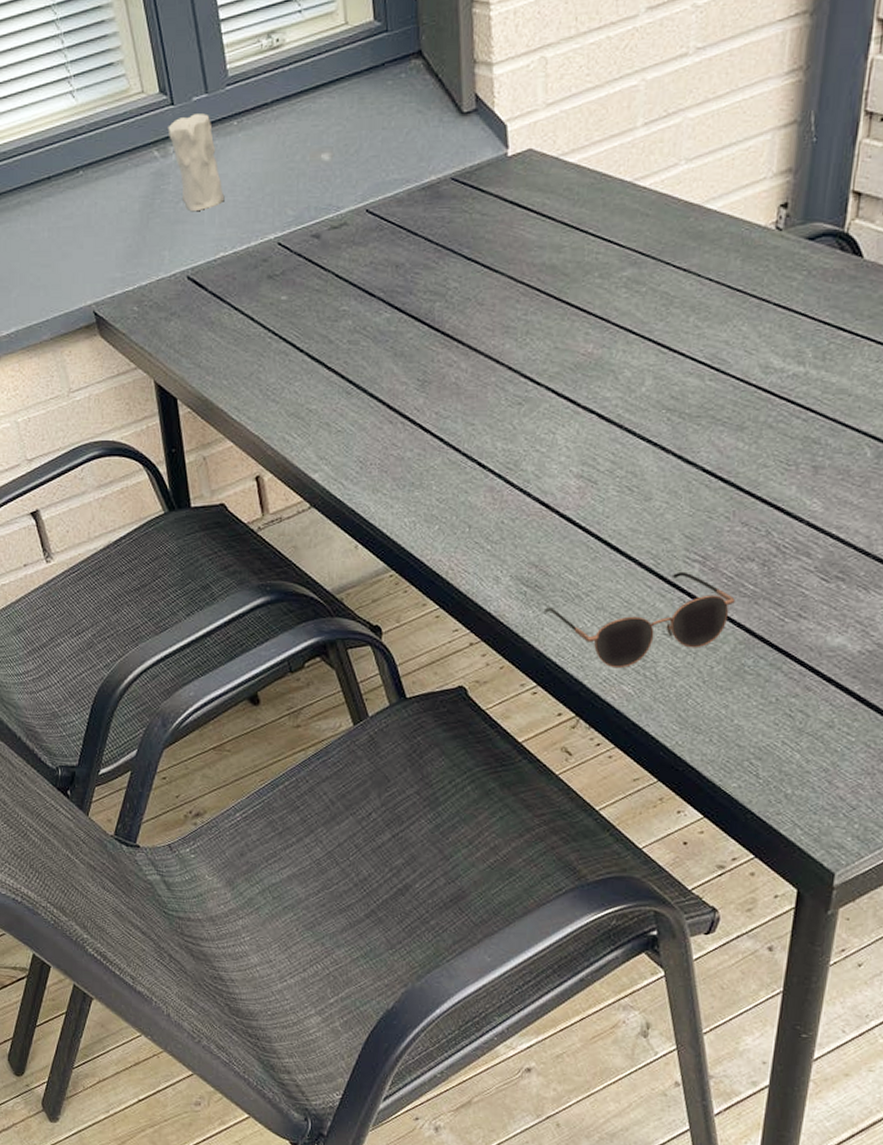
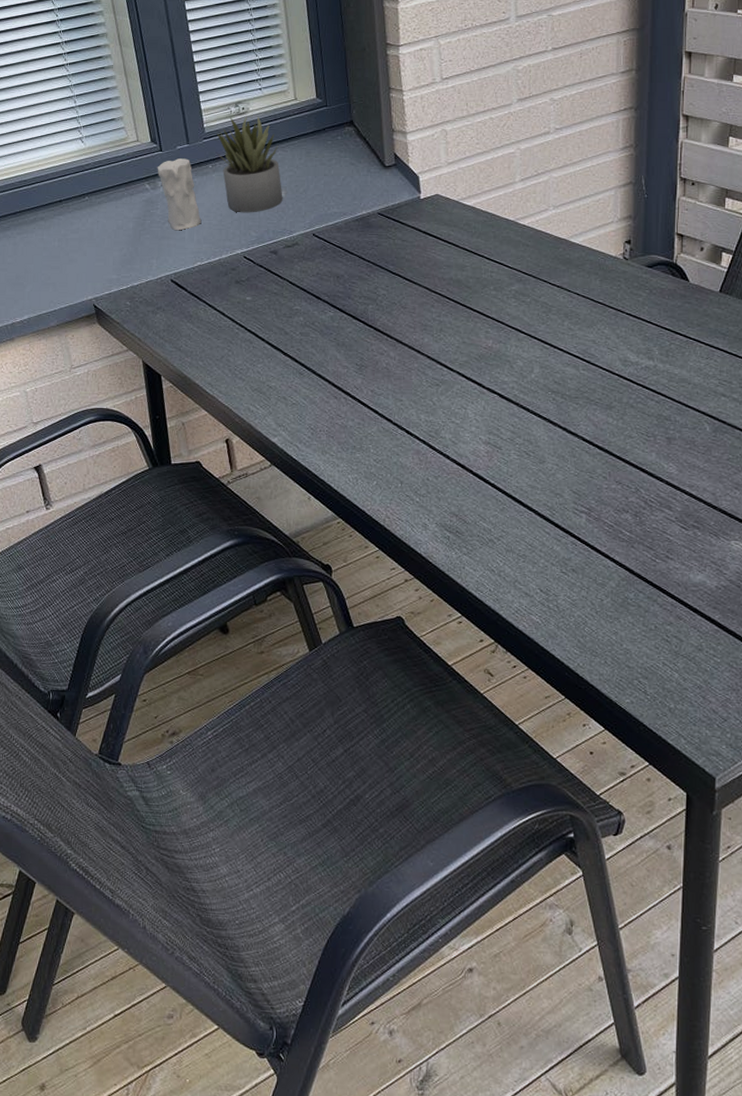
succulent plant: none [243,50,329,185] -> present [216,116,283,213]
sunglasses: present [545,571,735,669] -> none [465,520,616,601]

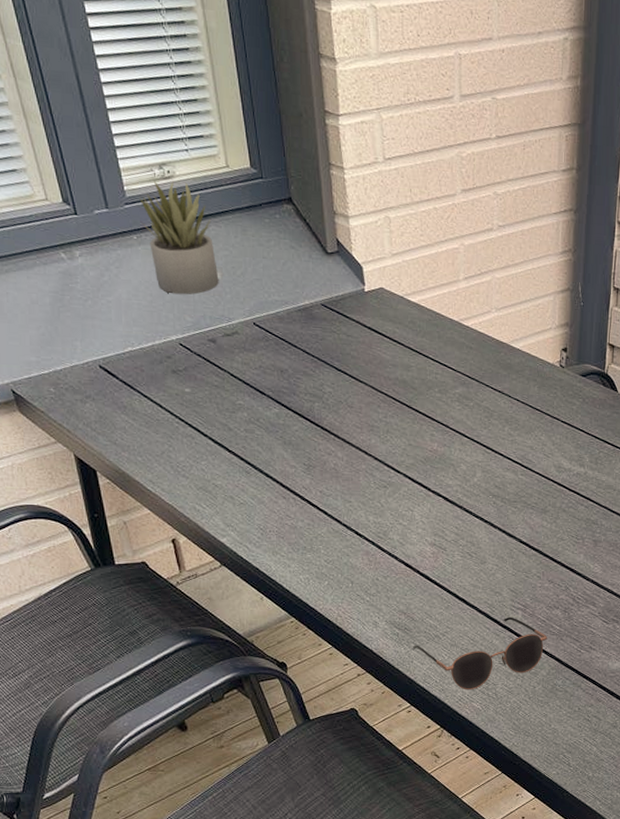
candle: present [157,158,202,231] -> none [72,225,129,310]
sunglasses: none [465,520,616,601] -> present [413,616,547,690]

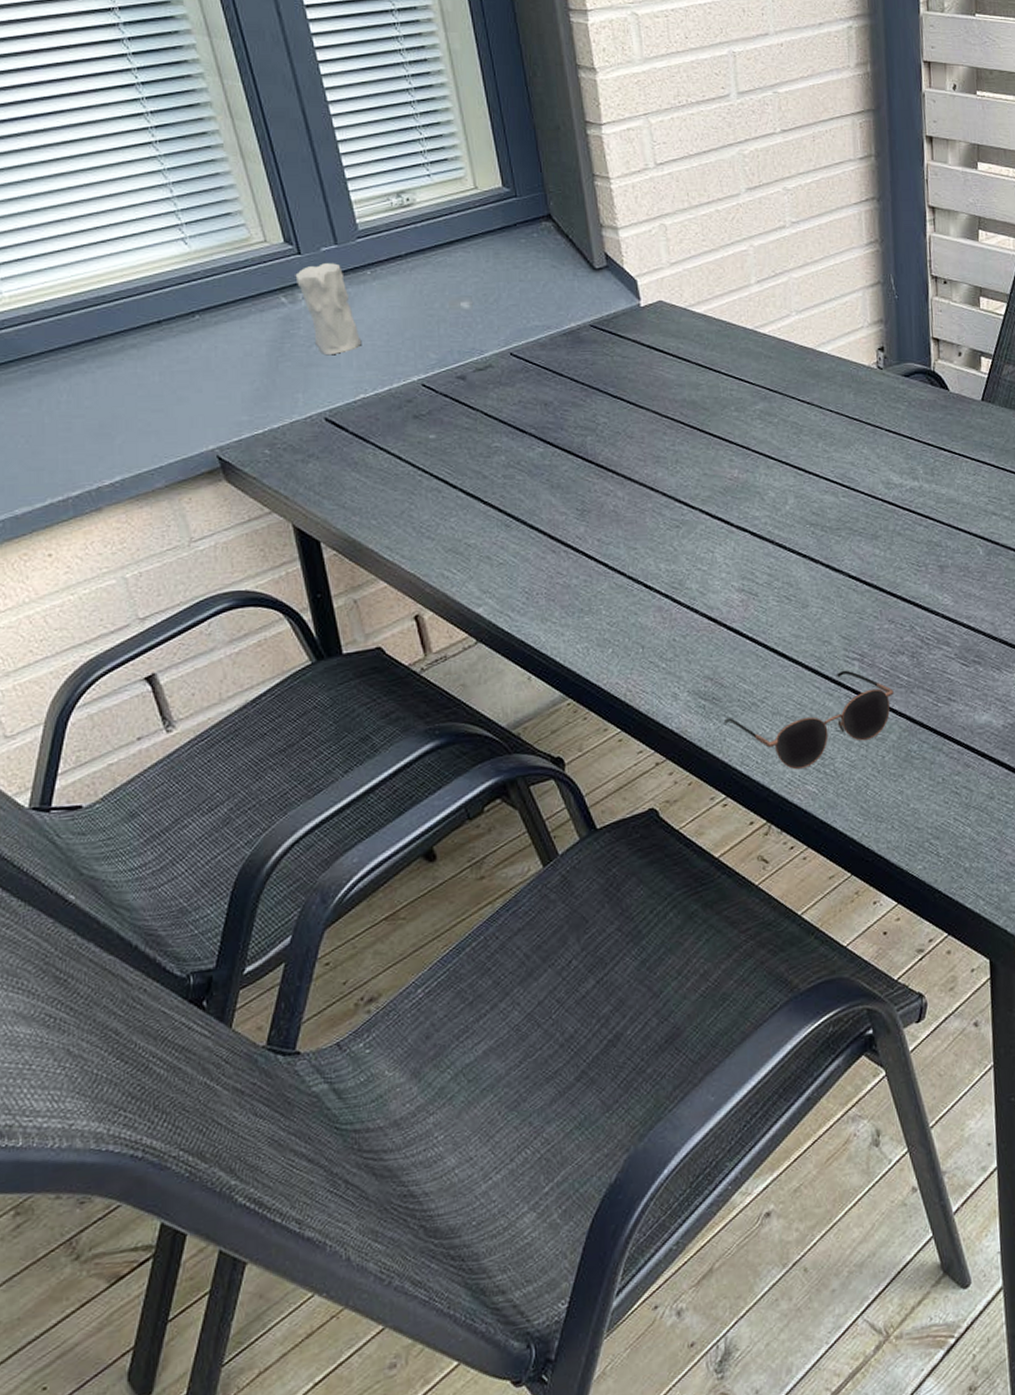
candle: none [72,225,129,310] -> present [295,263,362,356]
succulent plant: present [139,181,219,295] -> none [374,209,469,330]

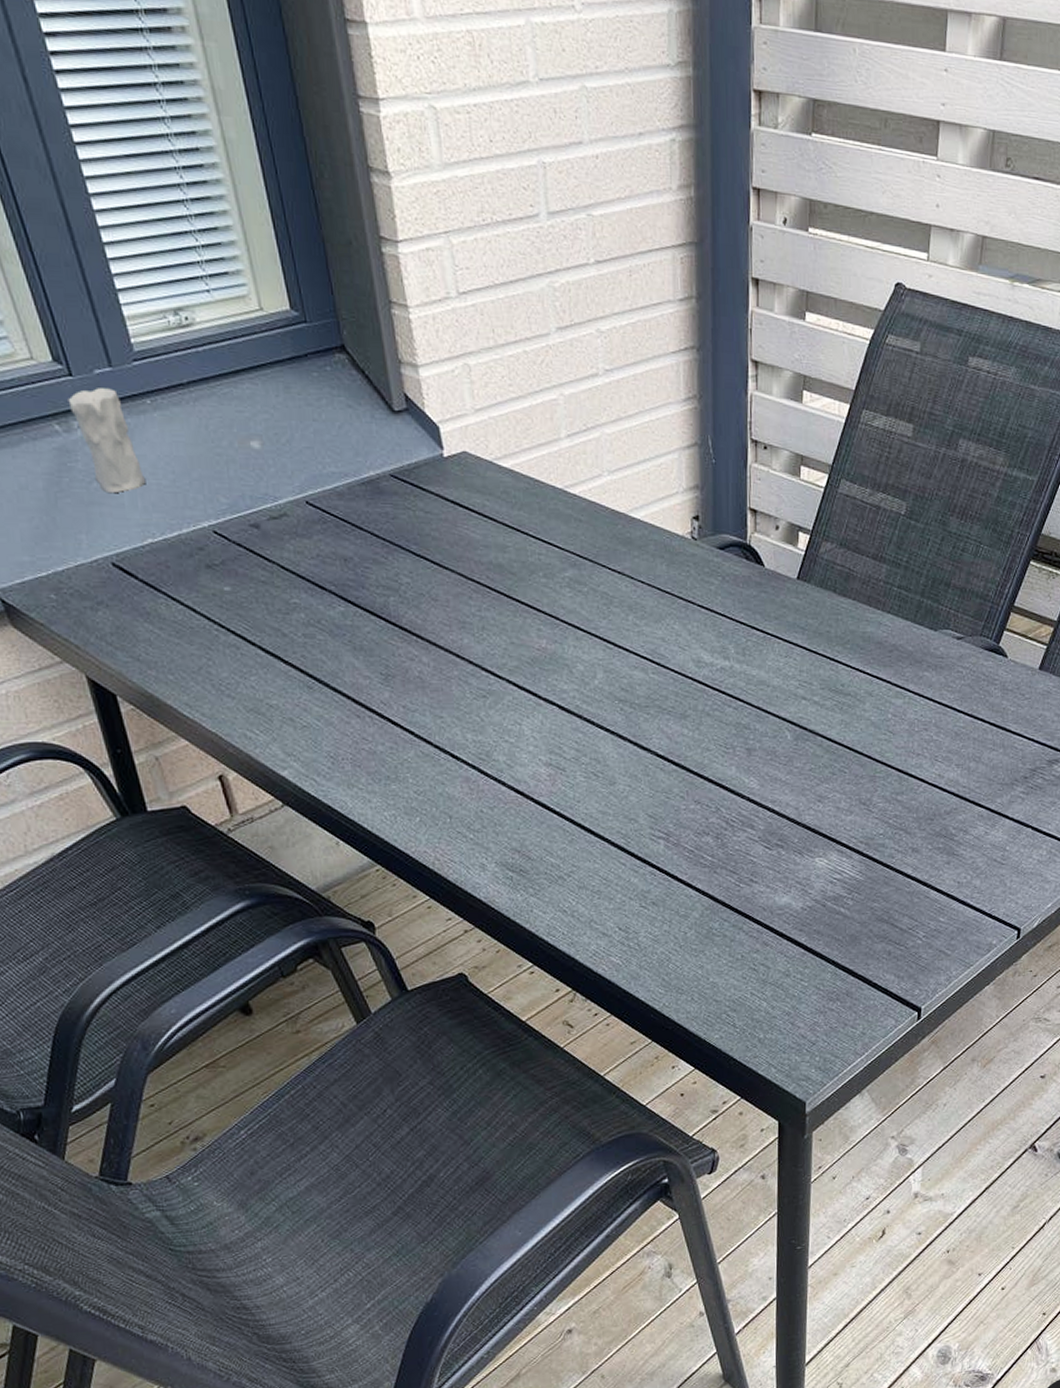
sunglasses: present [725,670,894,770] -> none [532,848,698,942]

